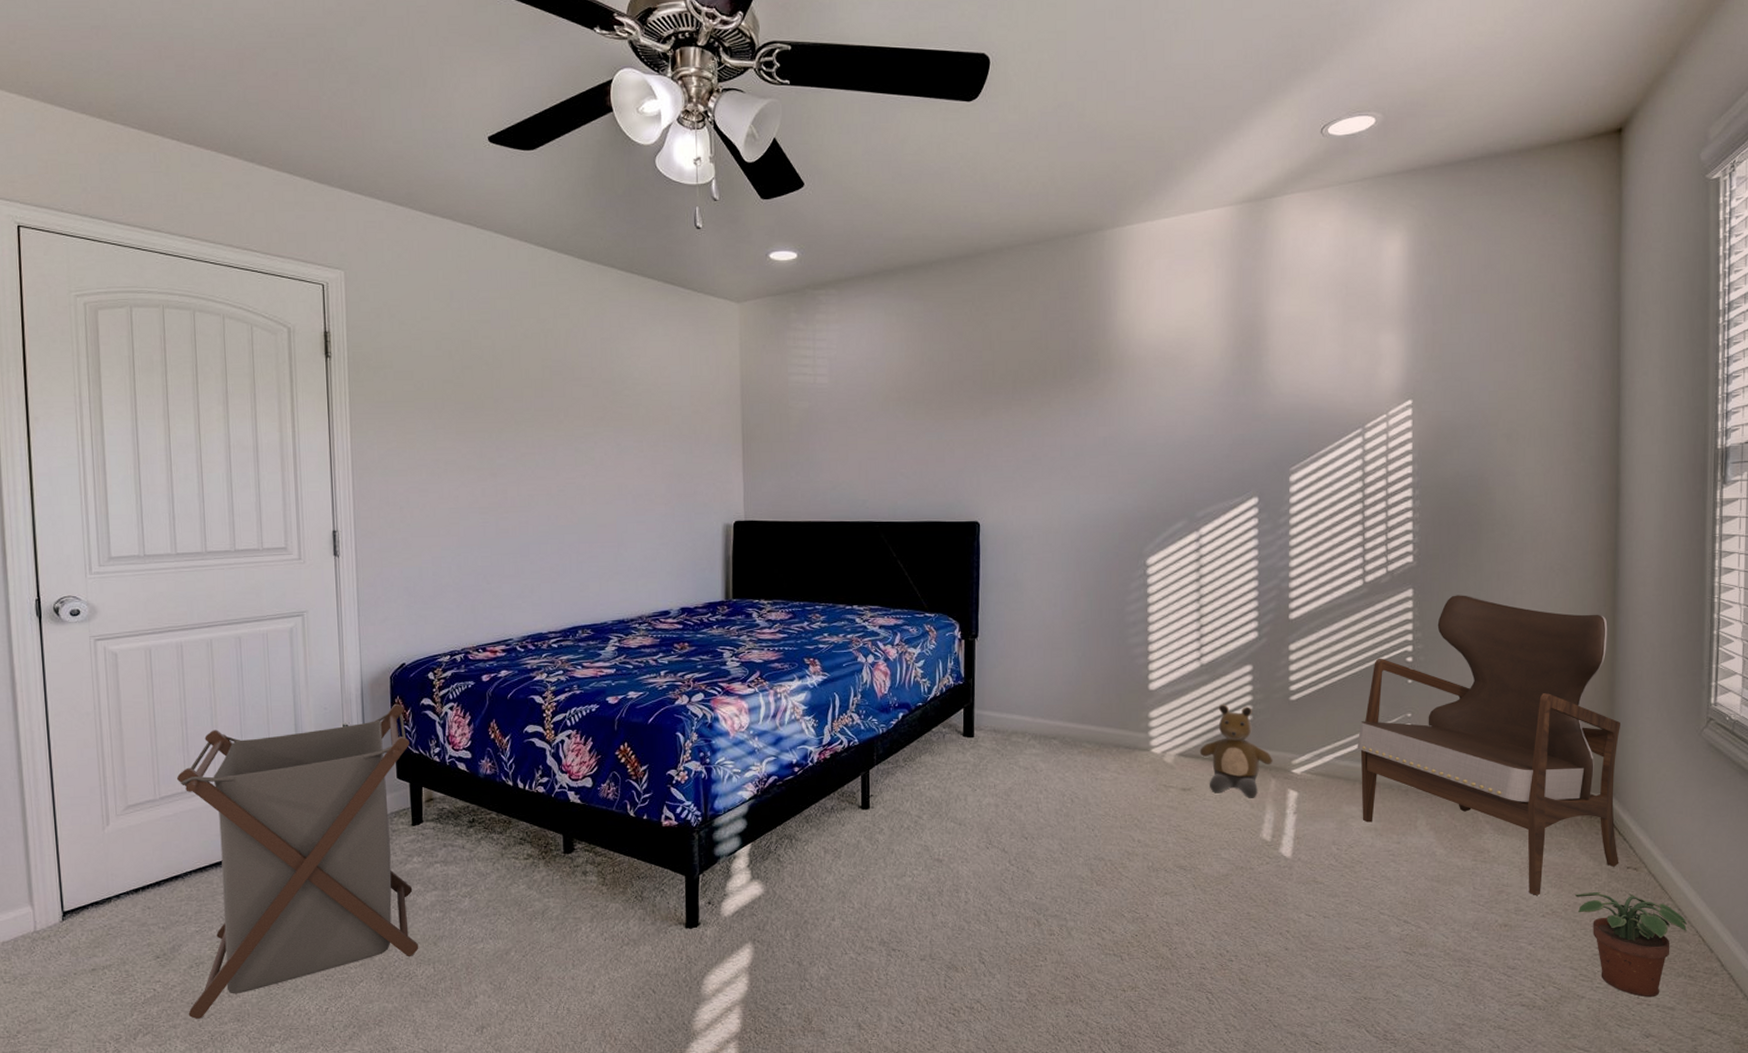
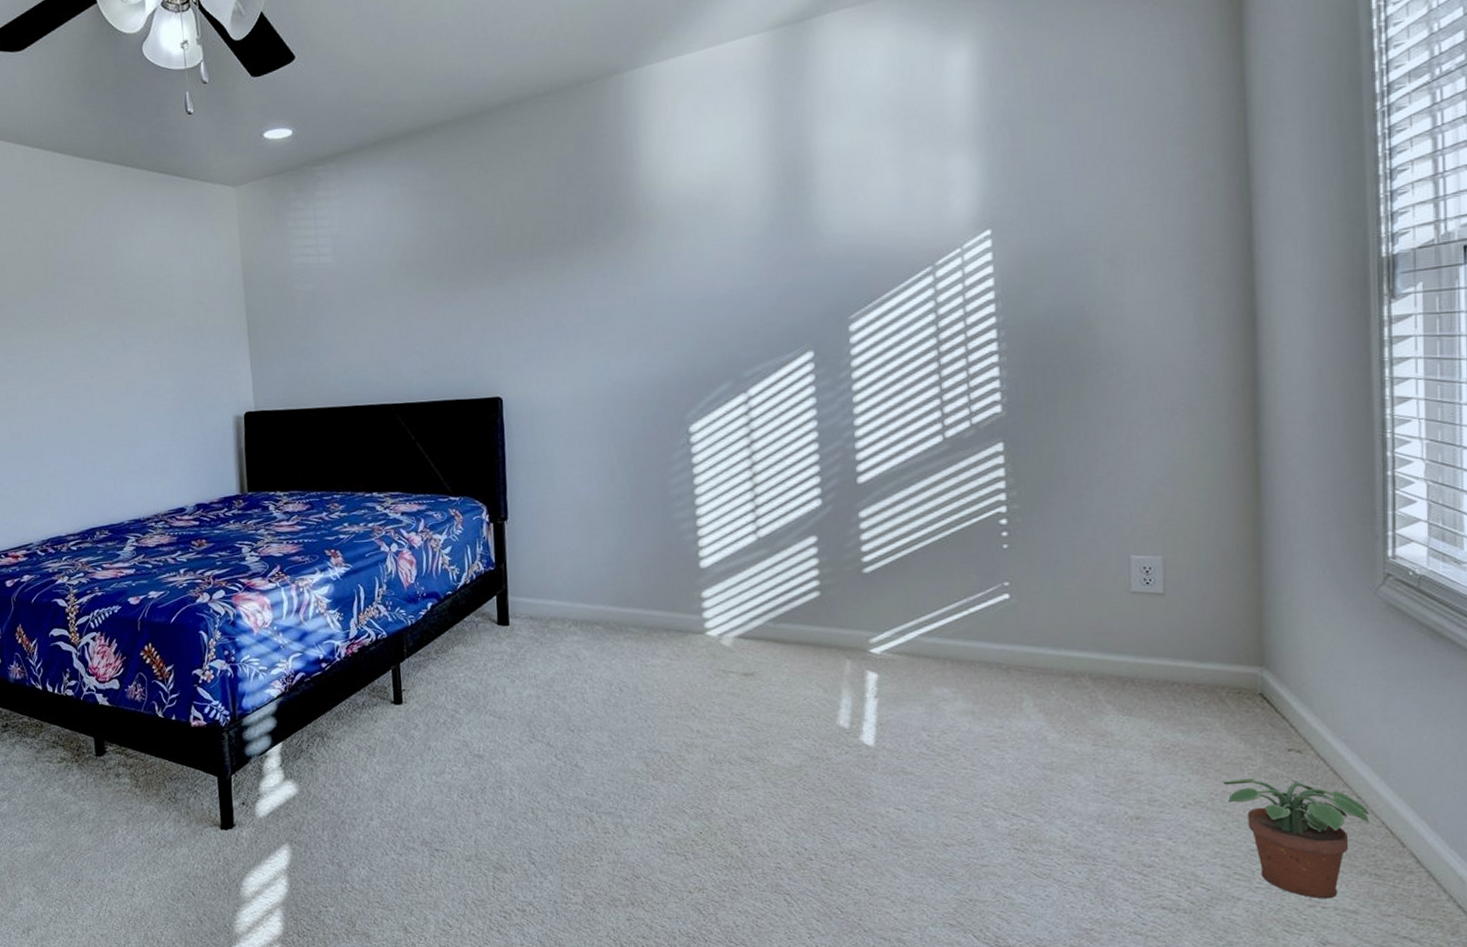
bear: present [1199,704,1273,798] -> none [761,580,847,682]
armchair: present [1357,595,1620,895] -> none [945,446,1278,783]

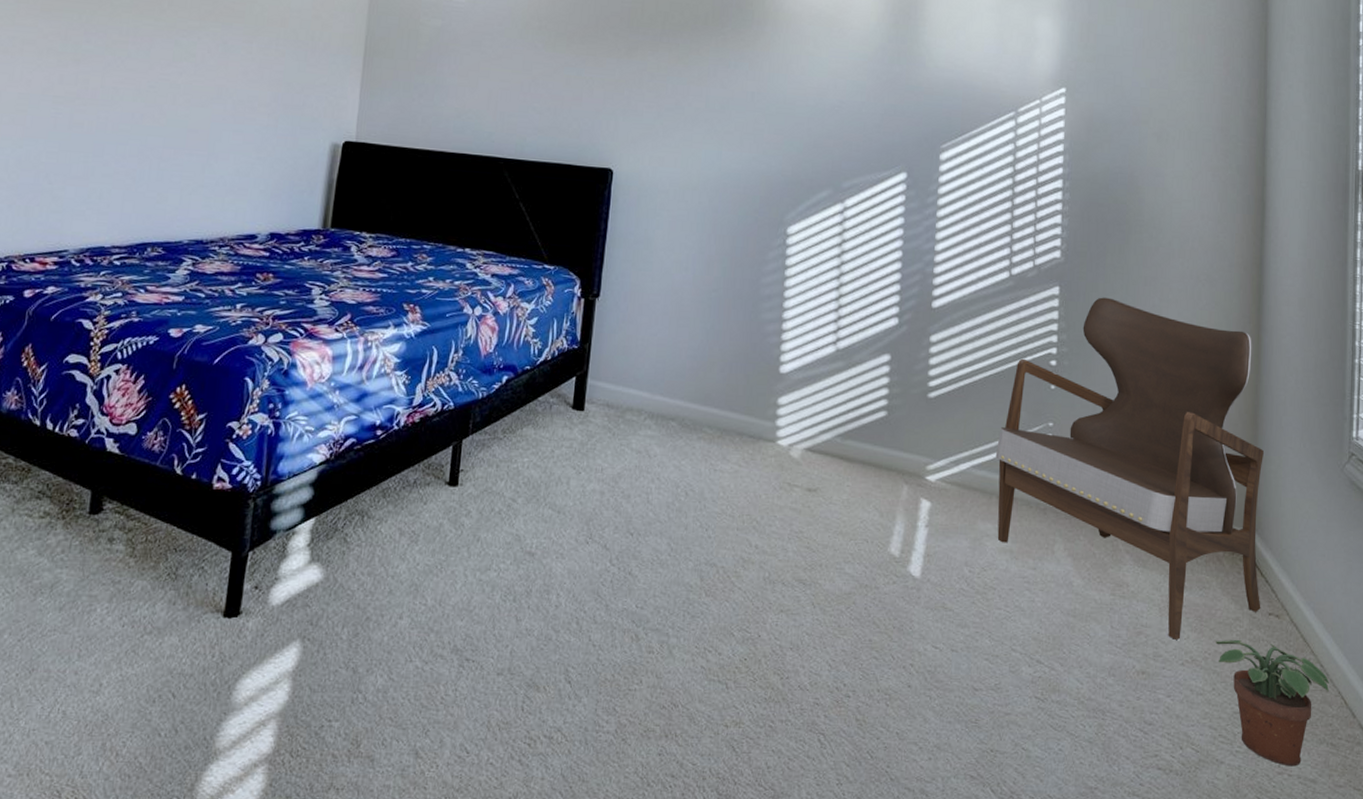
armchair: none [945,446,1278,783] -> present [995,297,1264,640]

